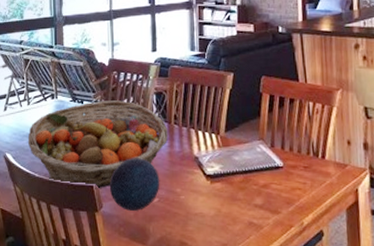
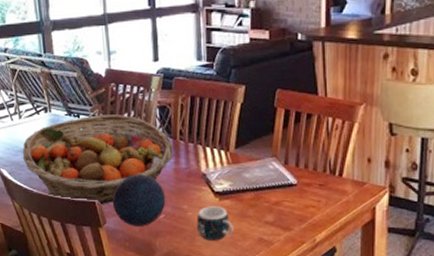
mug: none [188,189,225,225] -> present [196,206,234,241]

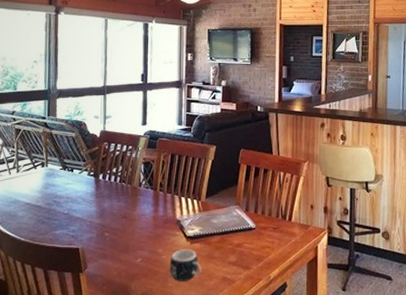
fruit basket: present [22,114,174,205] -> none [15,169,154,251]
decorative orb: present [113,174,166,226] -> none [95,222,144,270]

